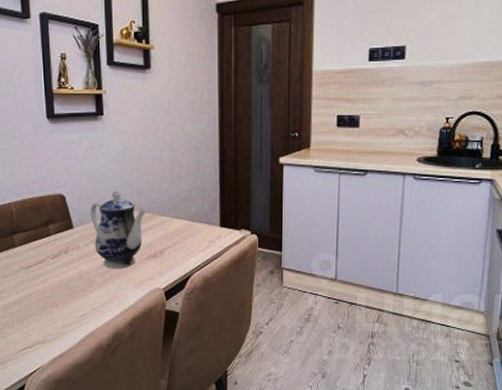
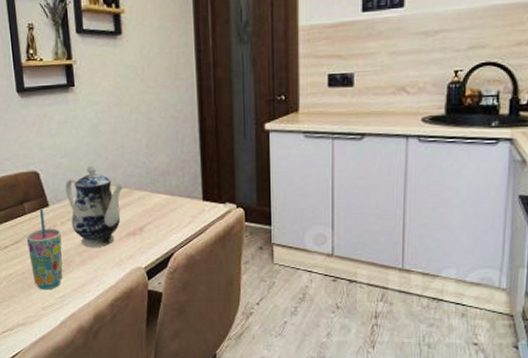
cup: none [50,230,85,309] -> present [27,208,63,290]

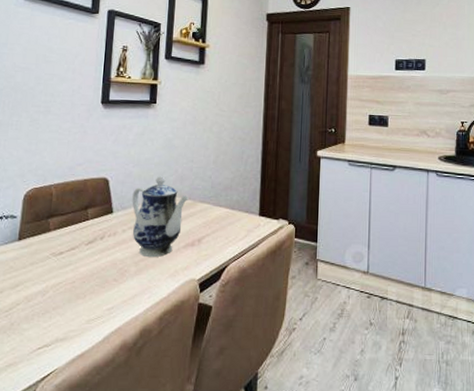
cup: present [27,208,63,290] -> none [83,215,120,301]

